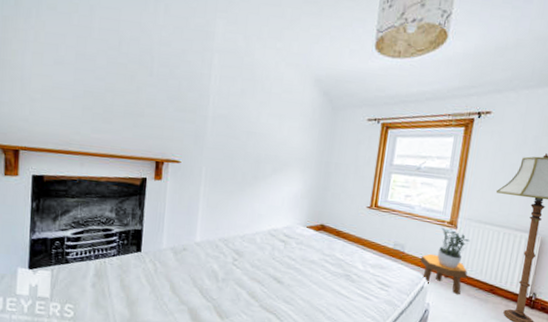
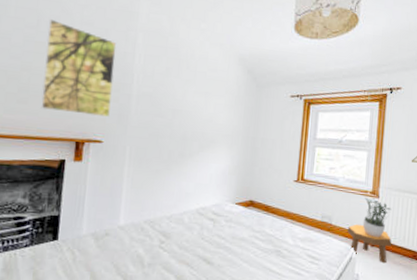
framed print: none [124,40,194,139] -> present [40,18,117,118]

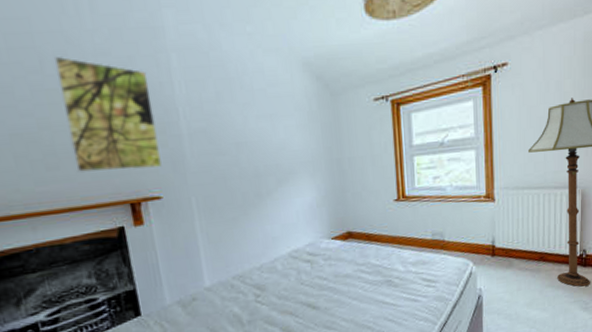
footstool: present [347,224,392,264] -> none [463,234,515,272]
potted plant: present [362,198,392,237] -> none [478,203,511,246]

